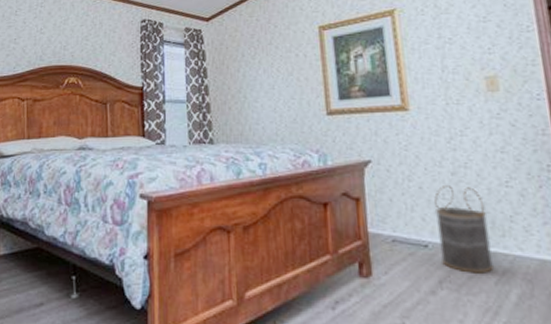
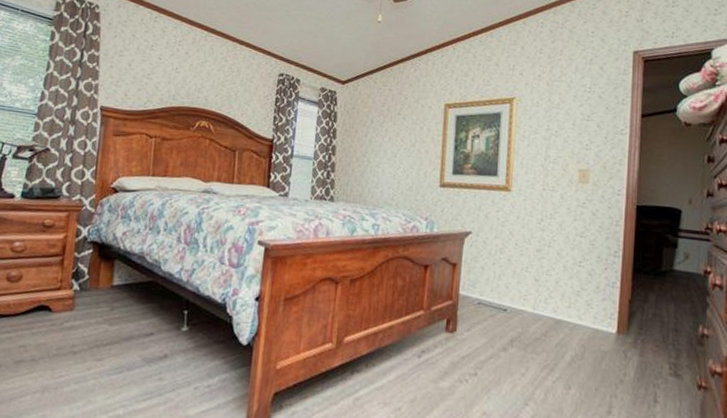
basket: present [434,186,494,273] -> none [516,260,559,337]

